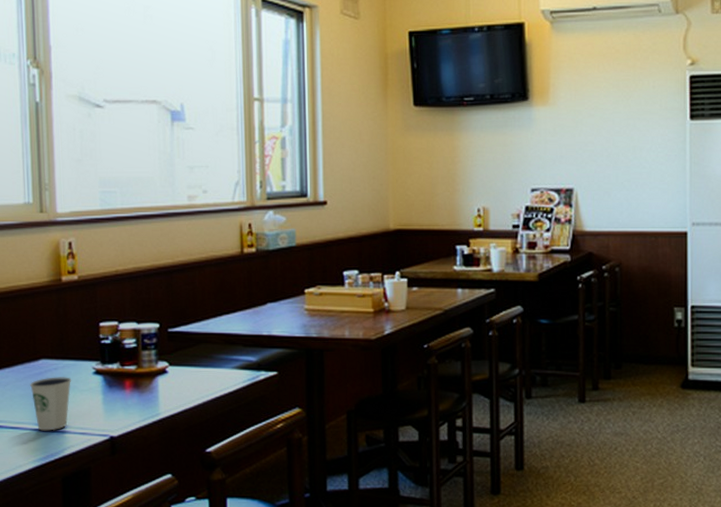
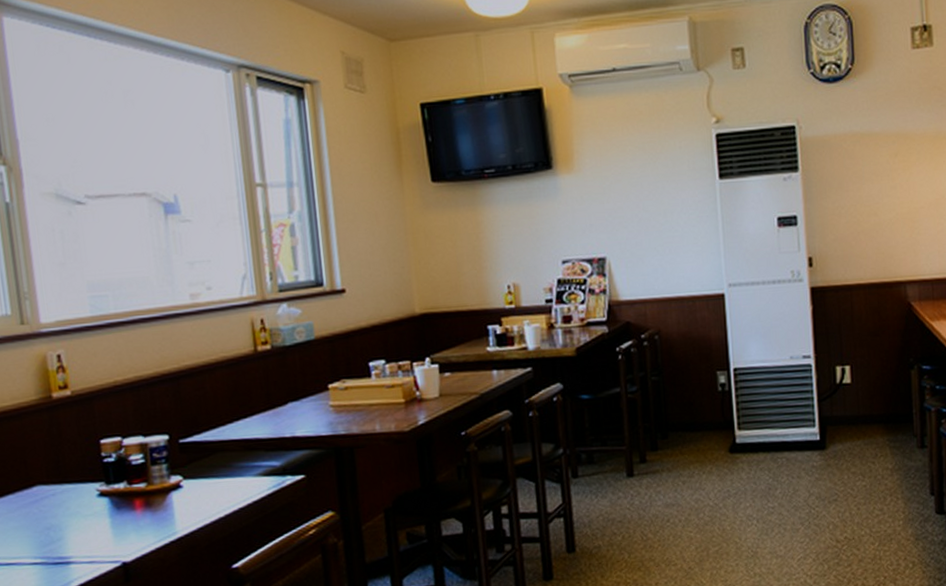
dixie cup: present [30,377,72,431] -> none [25,502,74,564]

